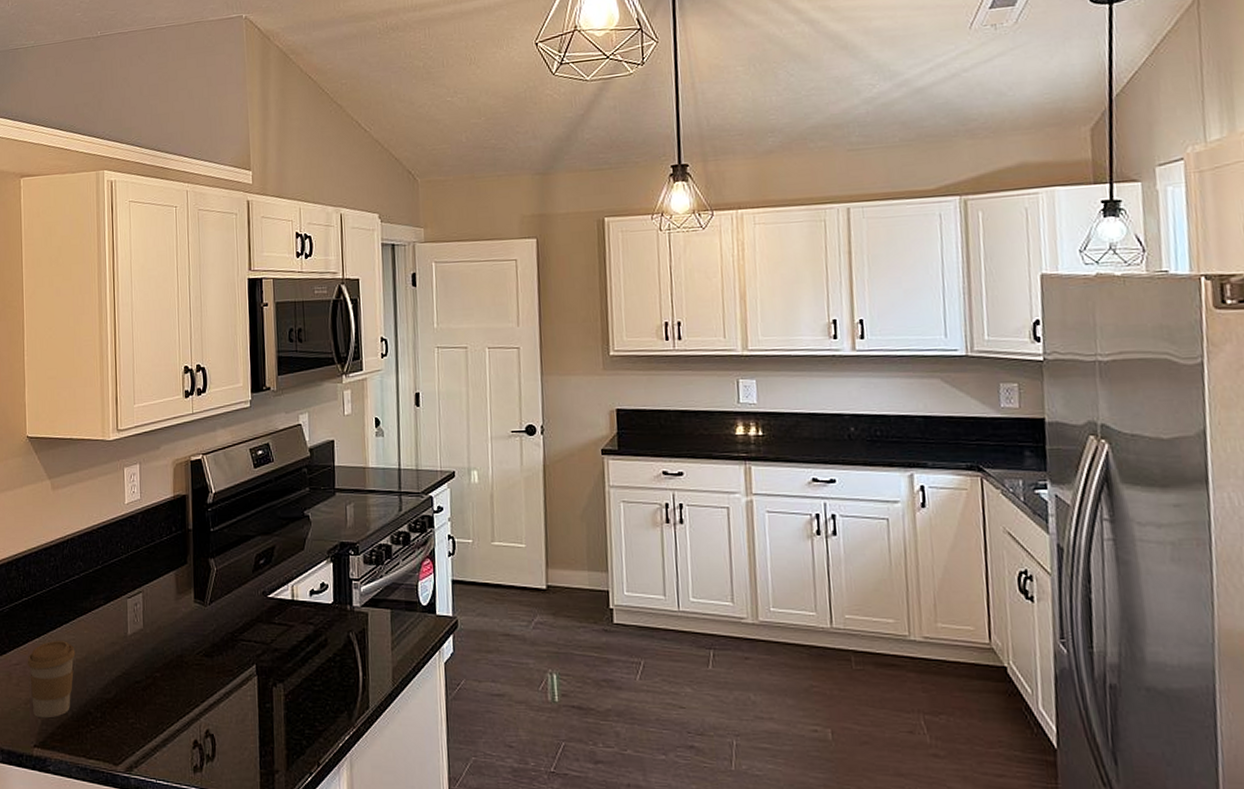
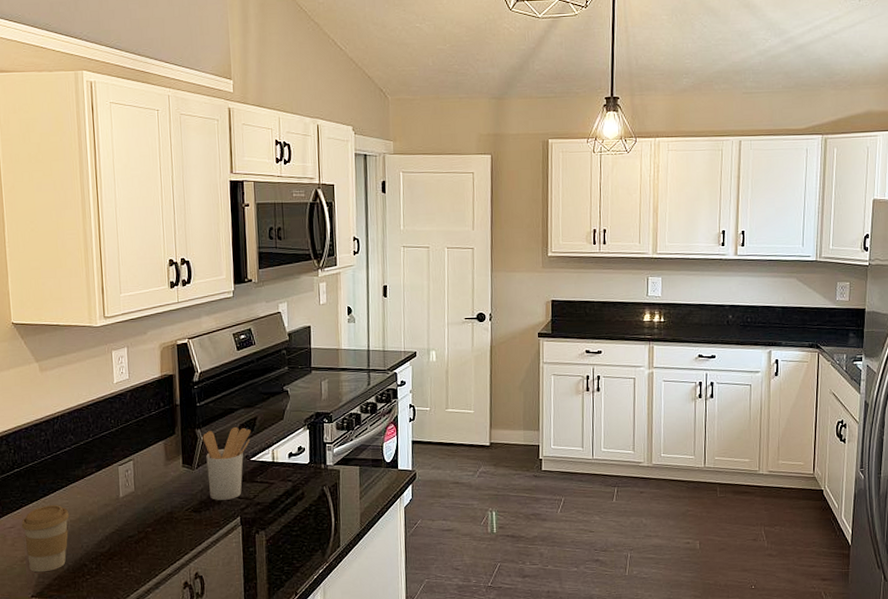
utensil holder: none [216,556,269,644] -> present [202,426,251,500]

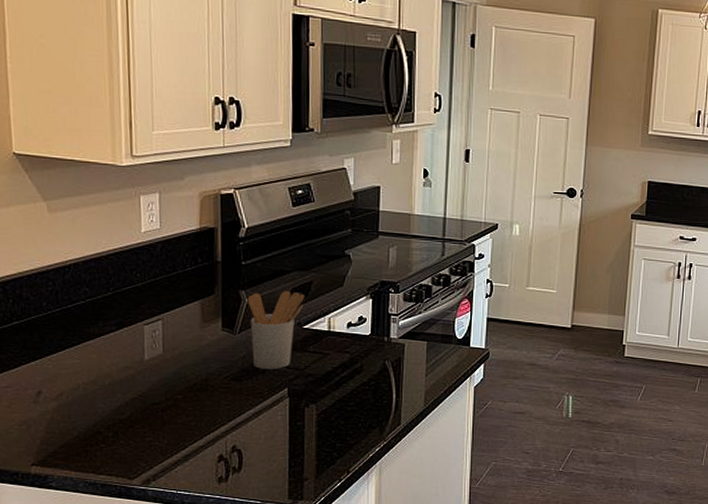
coffee cup: present [21,504,70,573] -> none [20,363,82,439]

